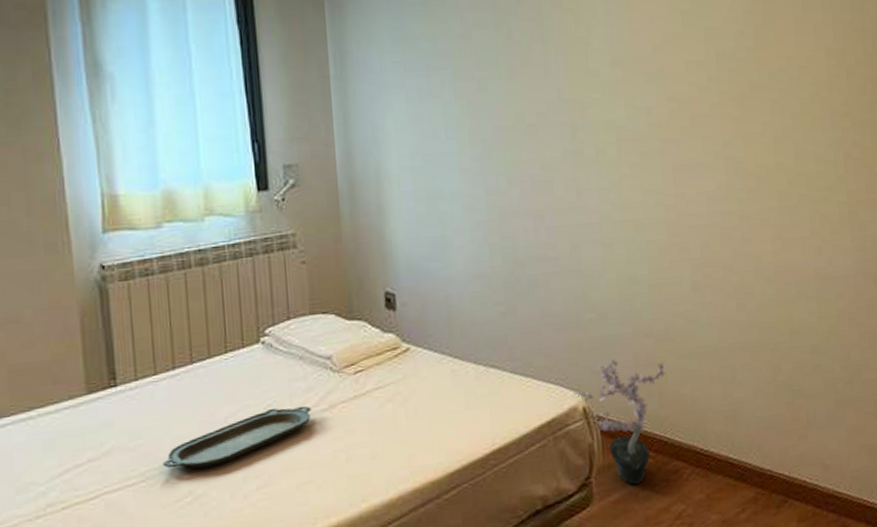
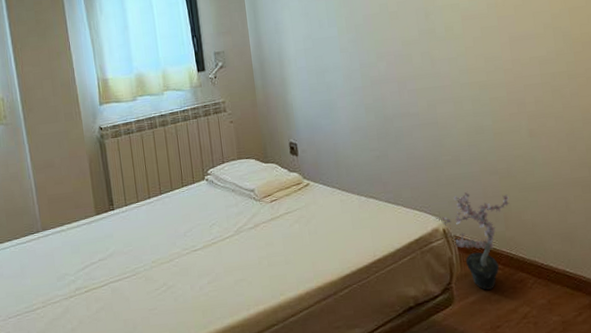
serving tray: present [162,405,311,469] -> none [145,225,242,268]

